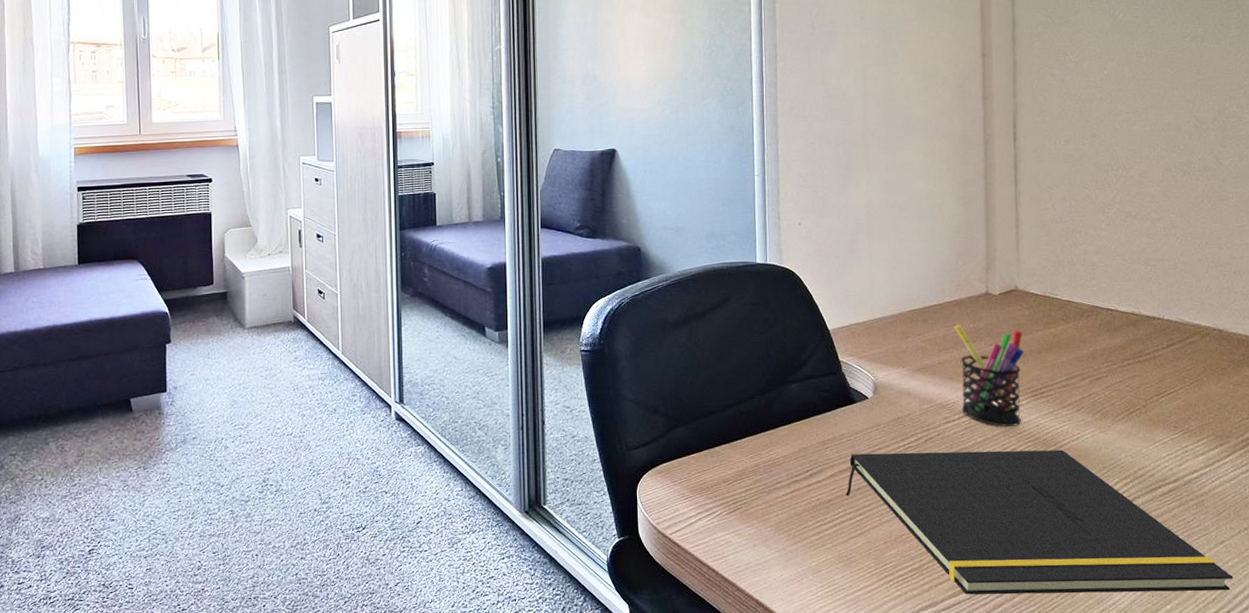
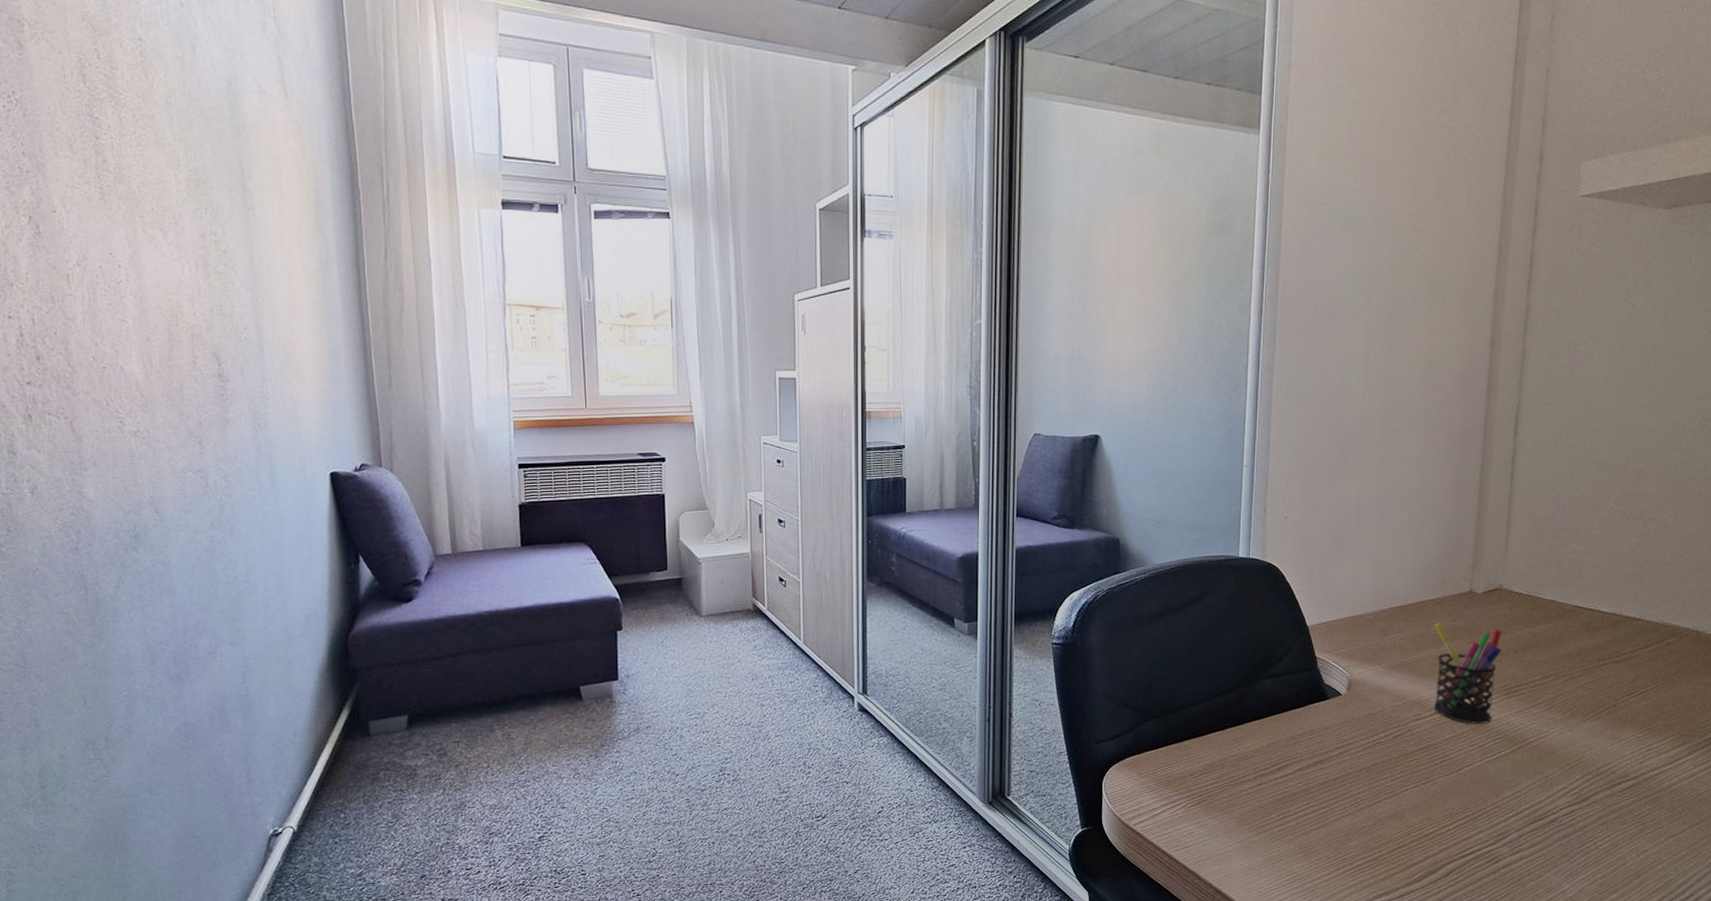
notepad: present [845,450,1234,595] -> none [1311,747,1680,884]

